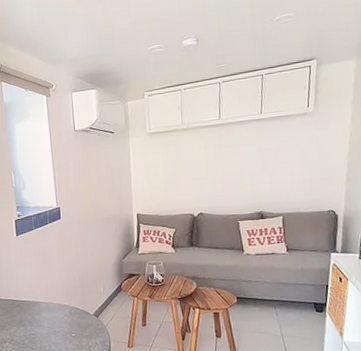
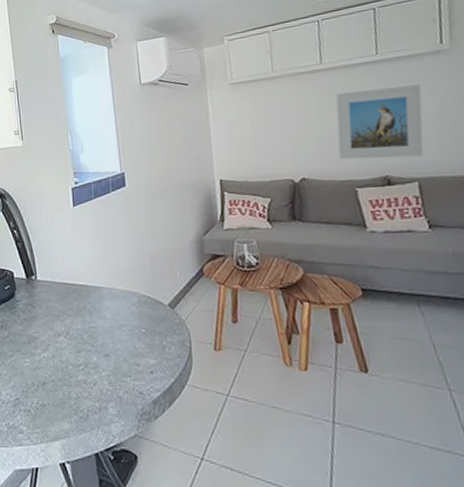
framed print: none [227,140,291,198] -> present [336,84,424,160]

